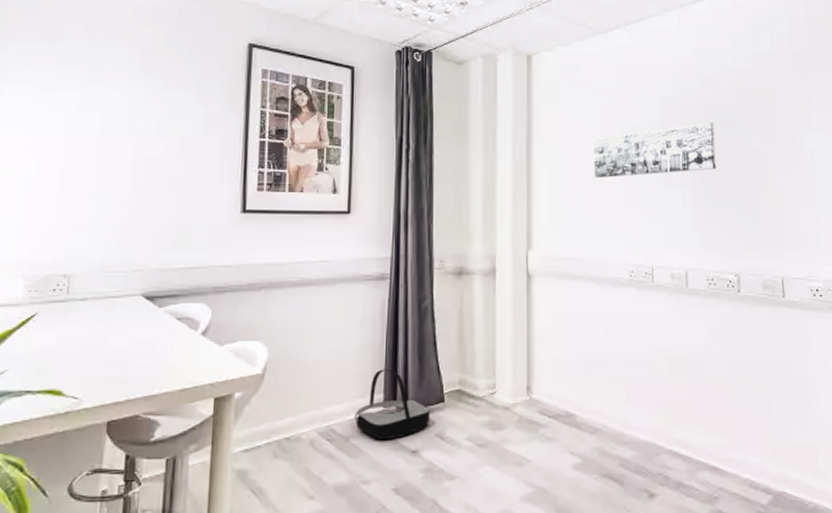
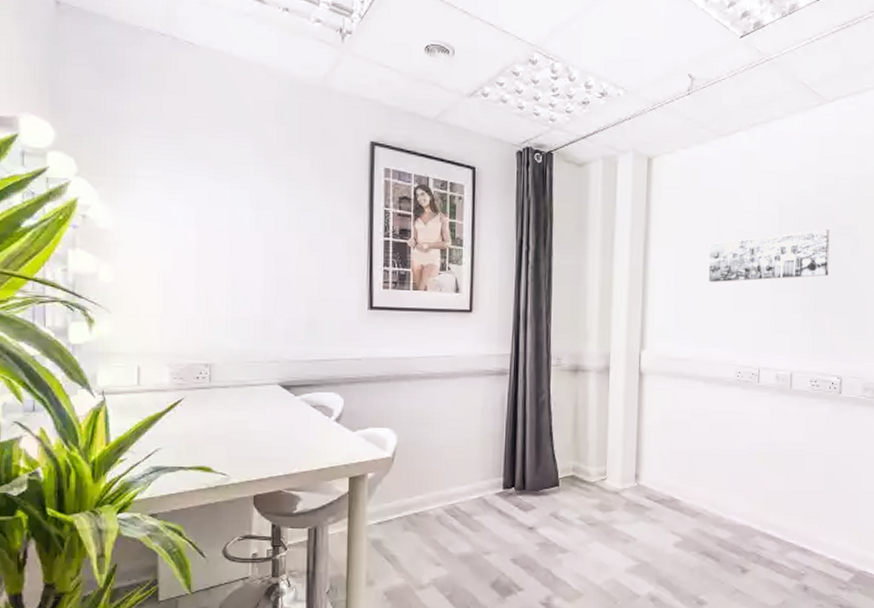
basket: present [354,369,431,439] -> none [476,455,546,517]

